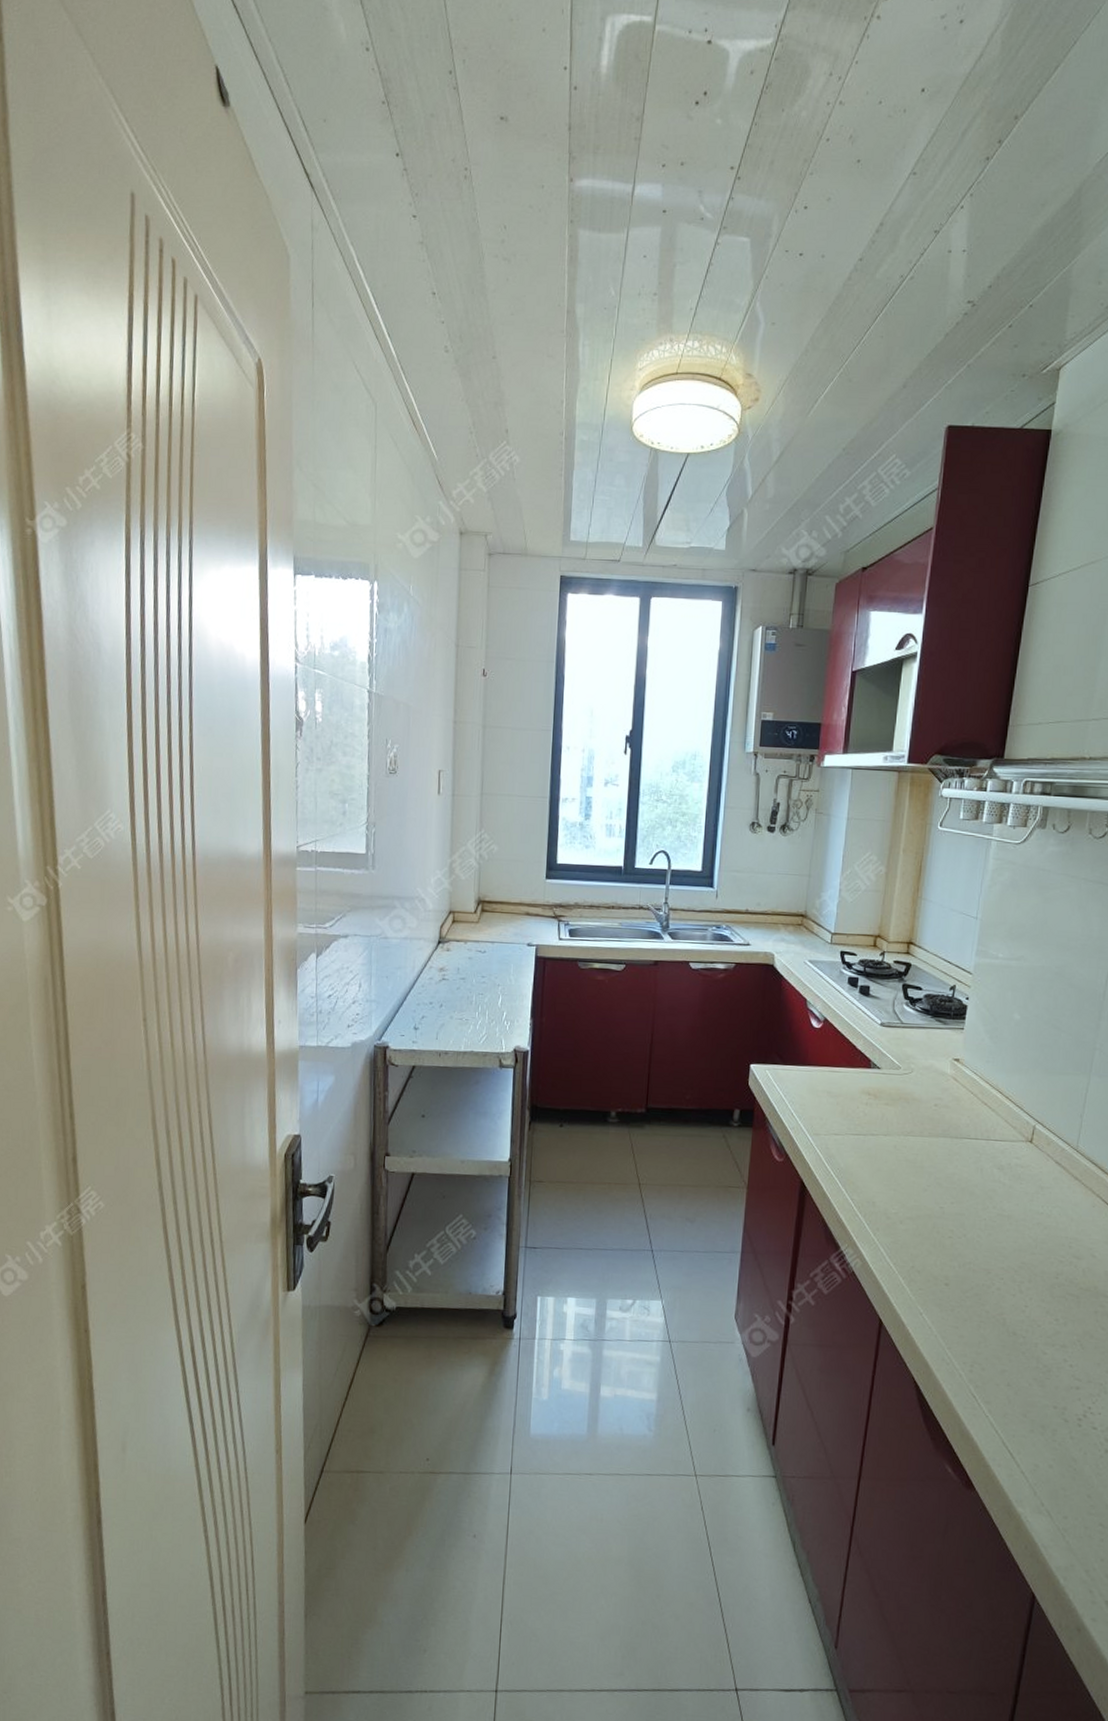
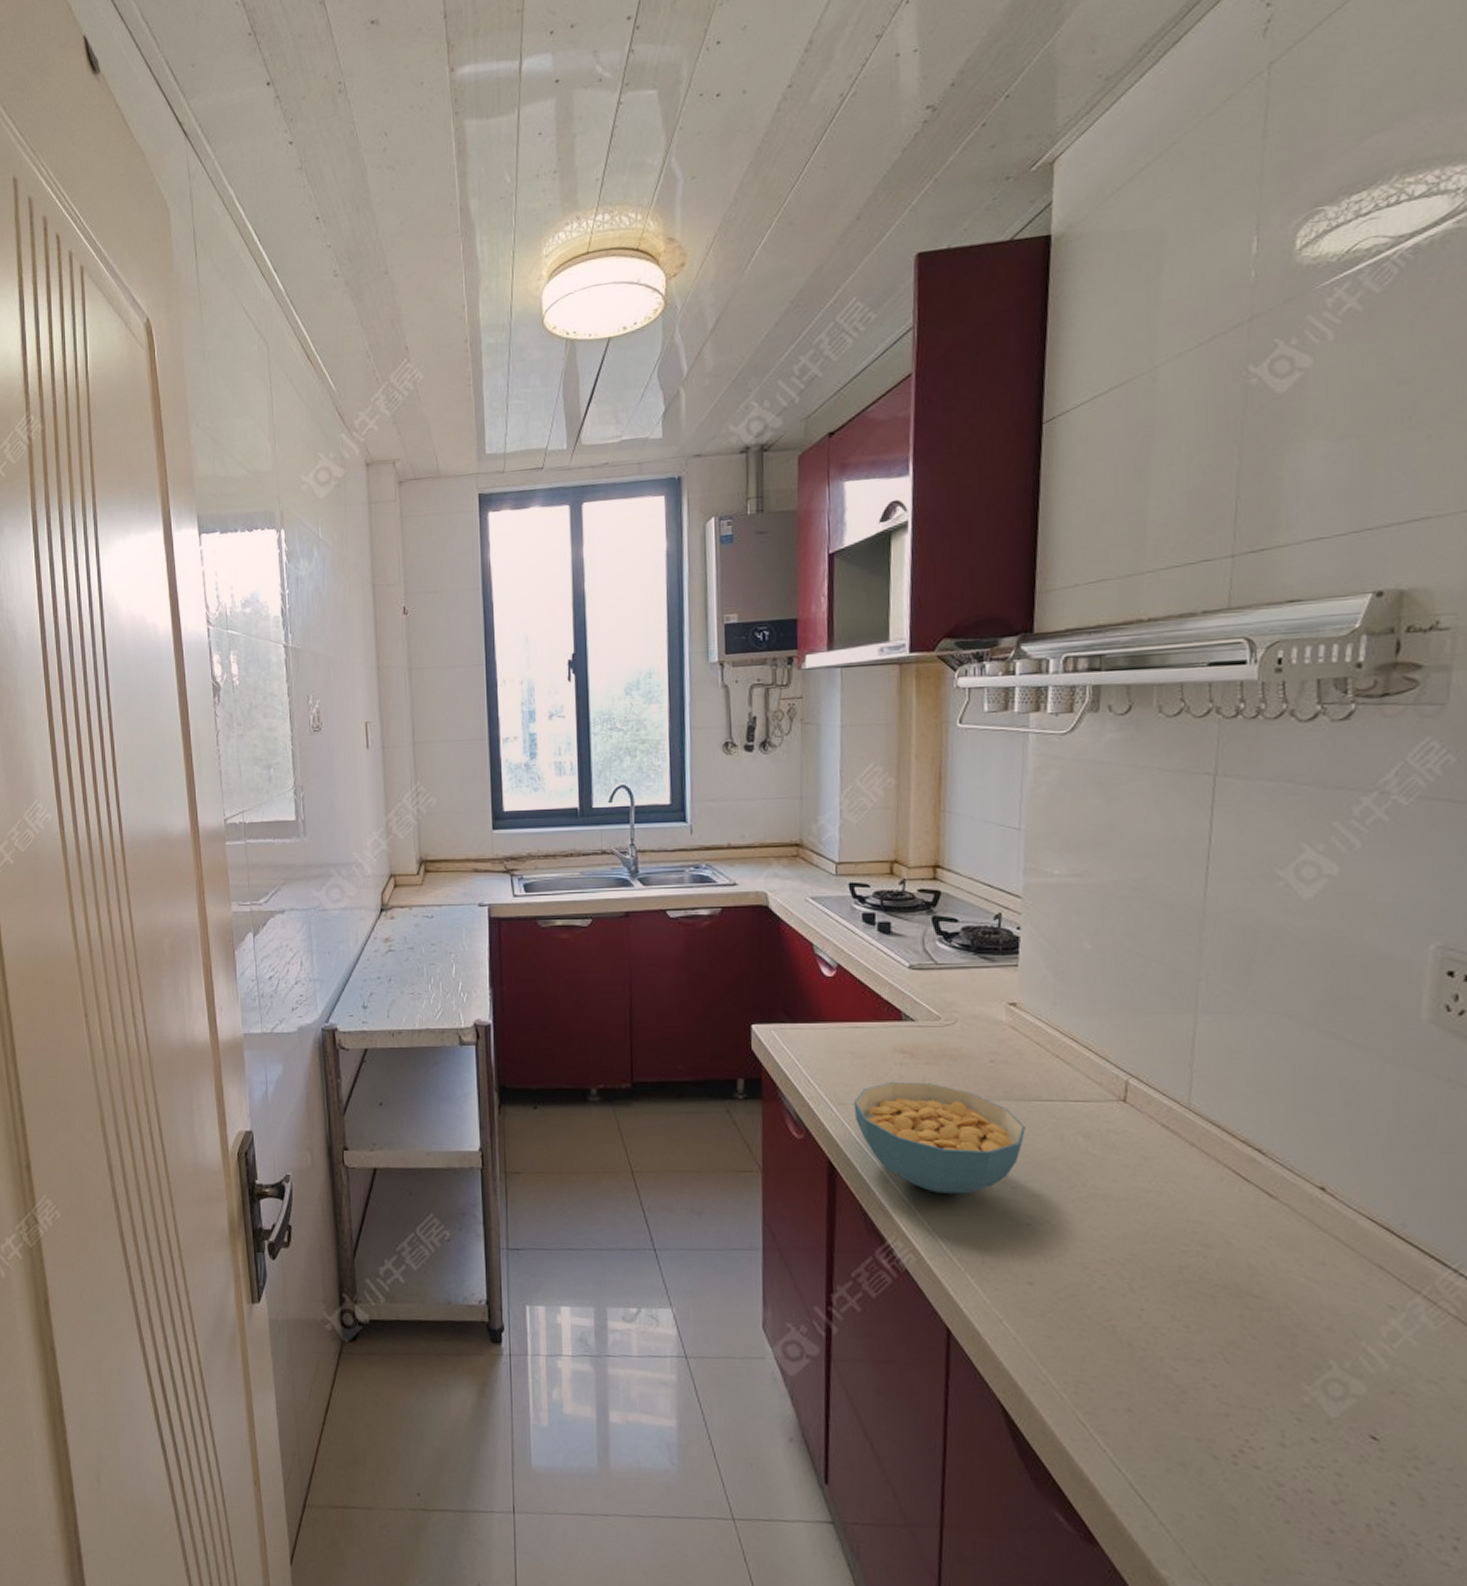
cereal bowl: none [825,1117,956,1212] -> present [853,1081,1026,1194]

